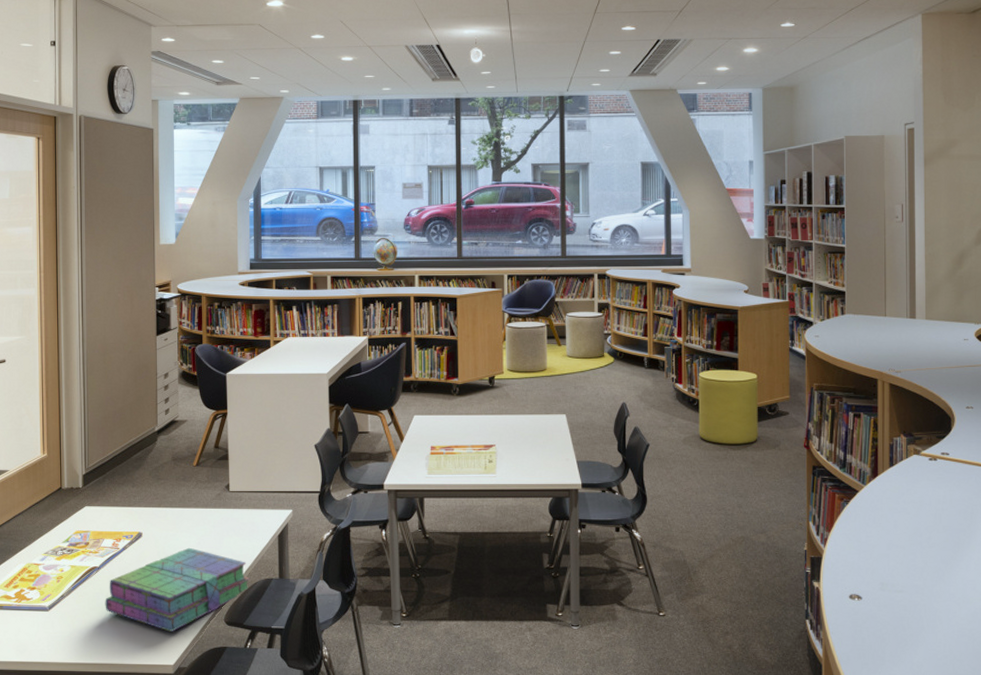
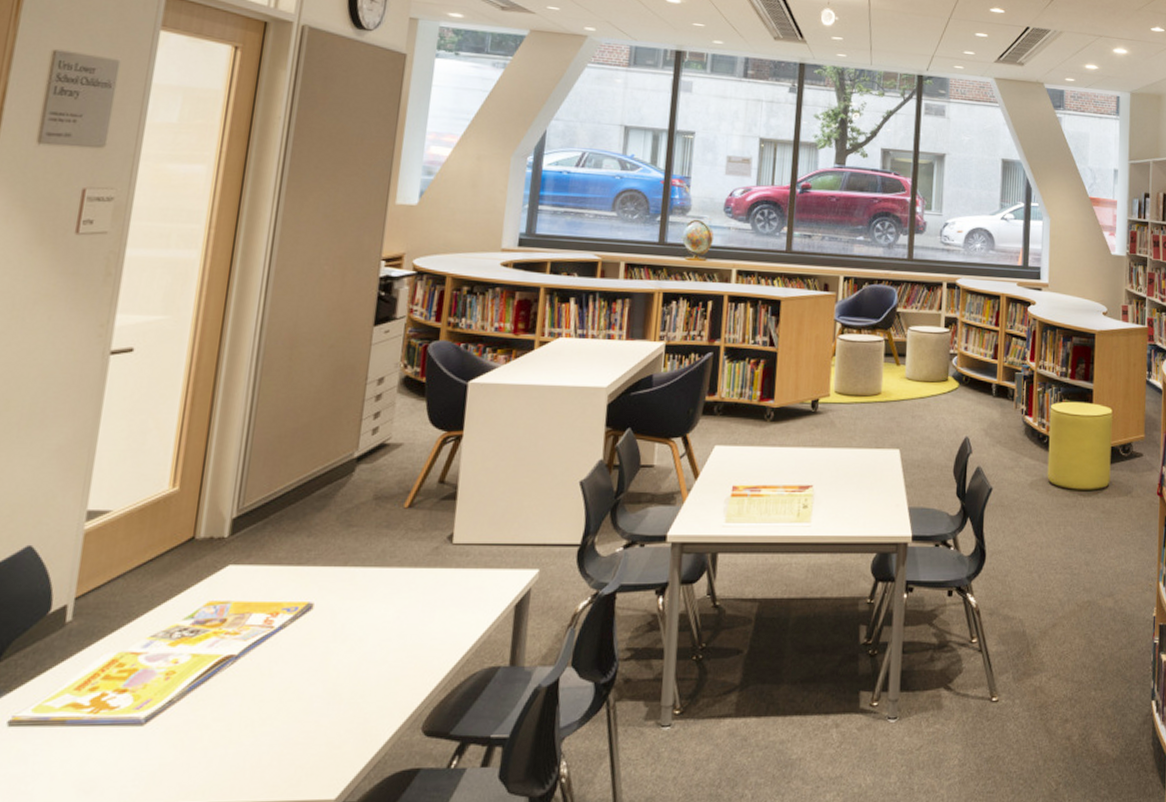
stack of books: present [105,547,250,633] -> none [238,624,468,751]

